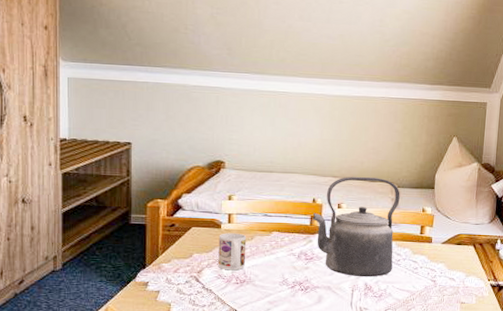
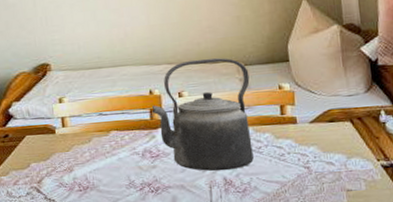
mug: present [218,233,247,271] -> none [54,136,86,178]

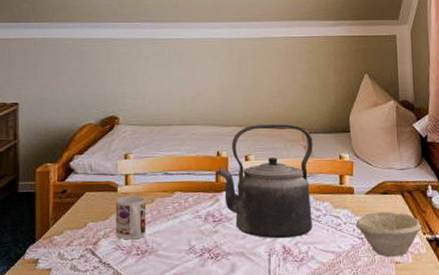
mug: none [54,136,86,178] -> present [115,196,147,240]
bowl: none [300,139,375,186] -> present [355,211,422,258]

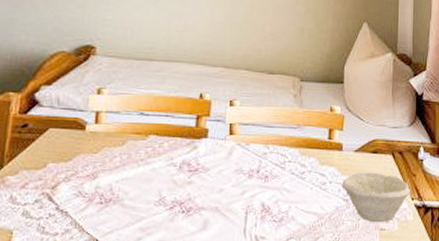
mug: present [115,196,147,240] -> none [78,136,117,186]
kettle: present [218,124,313,239] -> none [198,67,304,195]

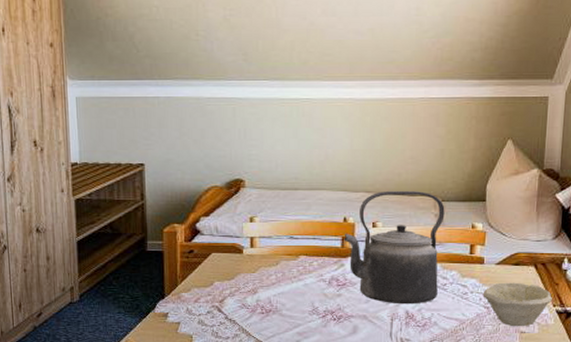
kettle: none [198,67,304,195] -> present [344,191,445,305]

